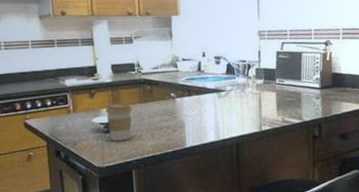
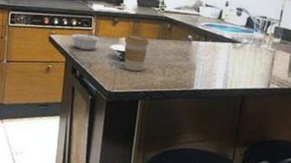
legume: none [48,109,80,130] -> present [71,32,100,50]

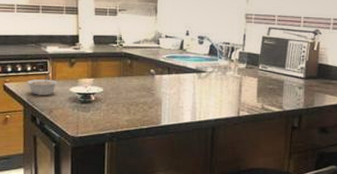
coffee cup: present [124,33,150,72] -> none [84,73,111,113]

